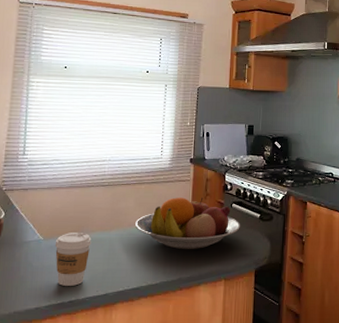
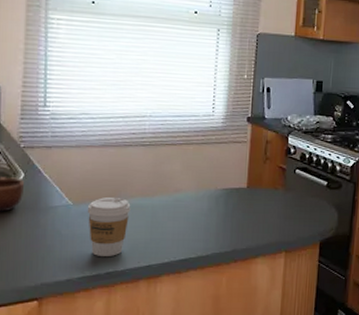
fruit bowl: present [135,197,240,250] -> none [182,161,304,219]

